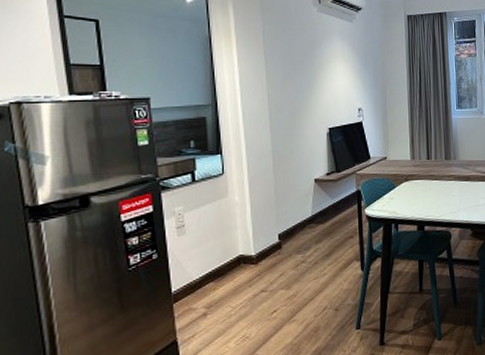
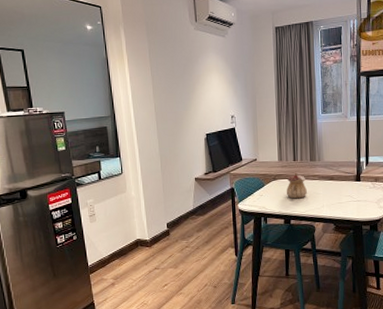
teapot: none [419,171,443,202] -> present [286,171,308,199]

